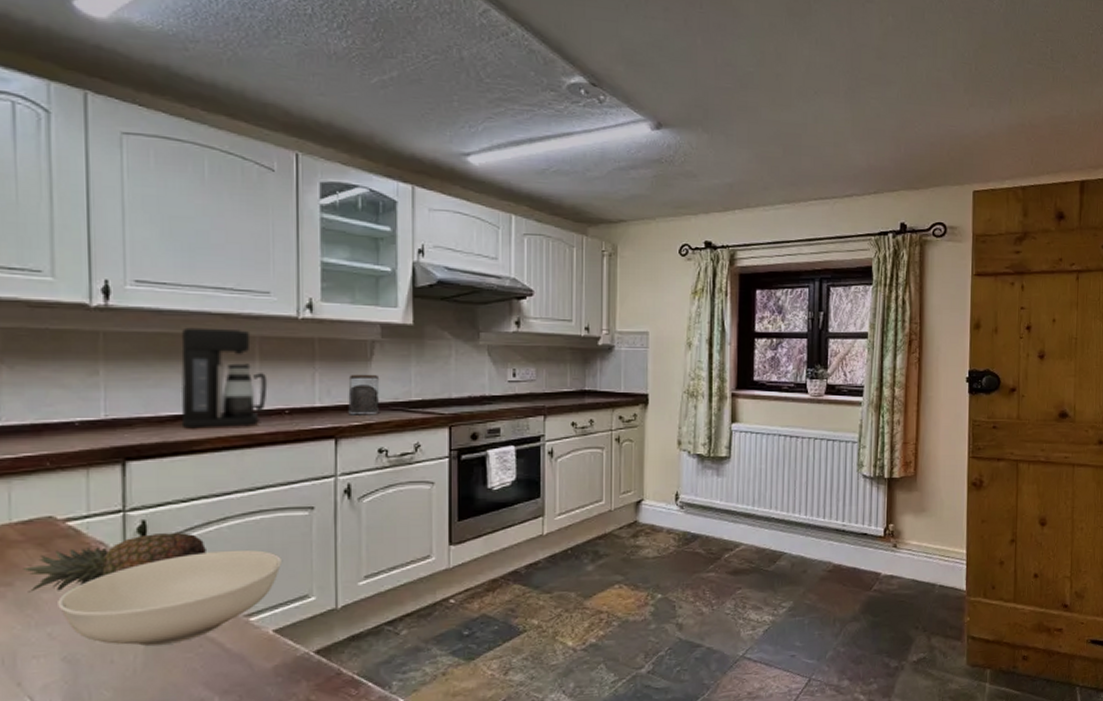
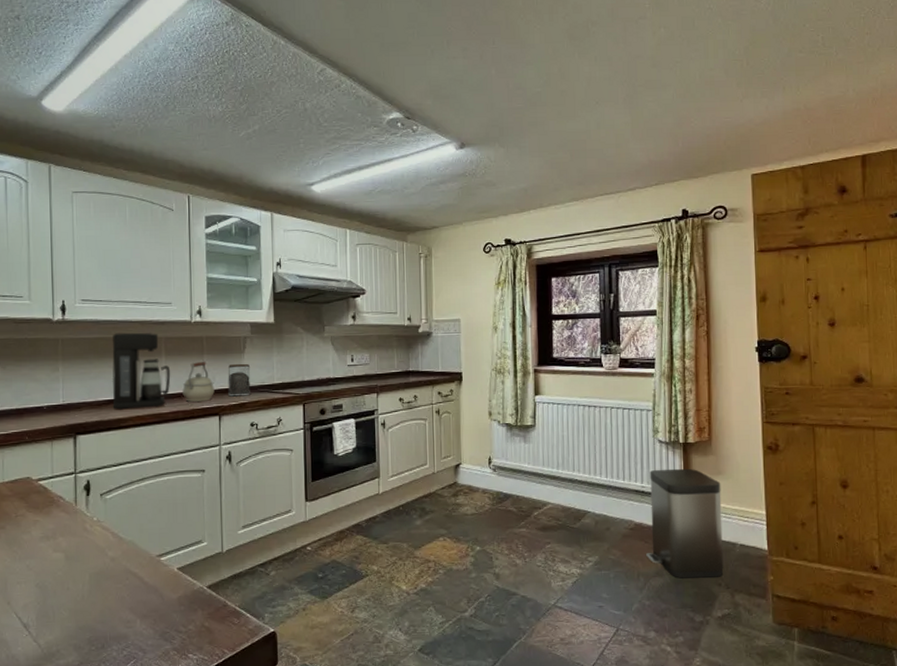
fruit: present [23,533,208,593] -> none [11,490,131,534]
bowl: present [58,549,283,647] -> none [33,503,184,578]
kettle: none [284,369,329,420] -> present [182,361,215,402]
pedal bin: none [844,505,924,623] -> present [646,468,724,579]

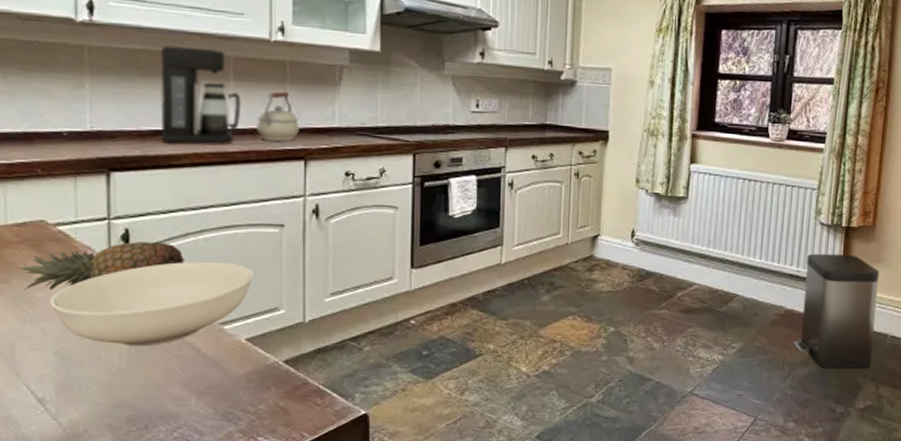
fruit: none [11,490,131,534] -> present [18,242,186,290]
bowl: none [33,503,184,578] -> present [50,261,255,347]
jar: present [227,363,251,397] -> none [317,98,348,139]

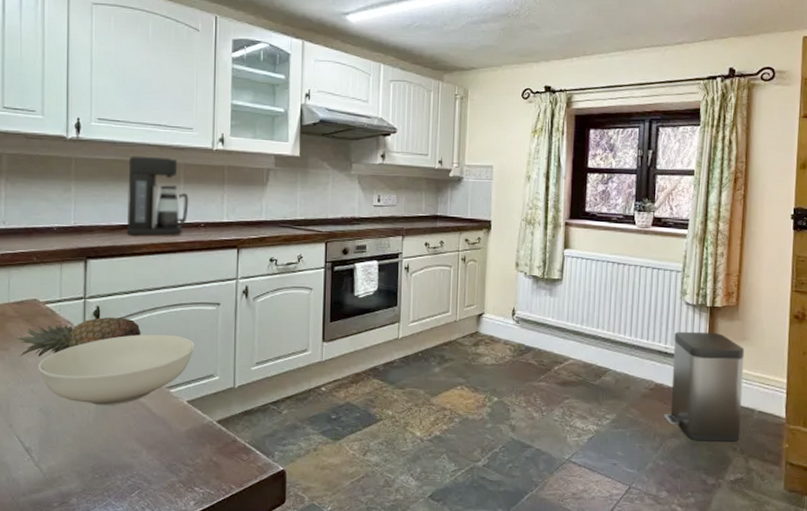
kettle: present [257,91,299,141] -> none [200,191,234,233]

